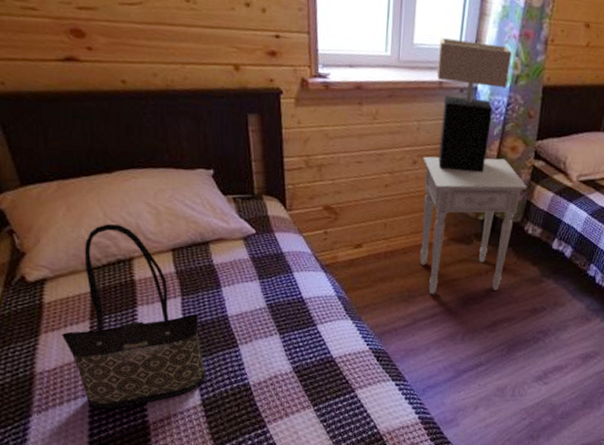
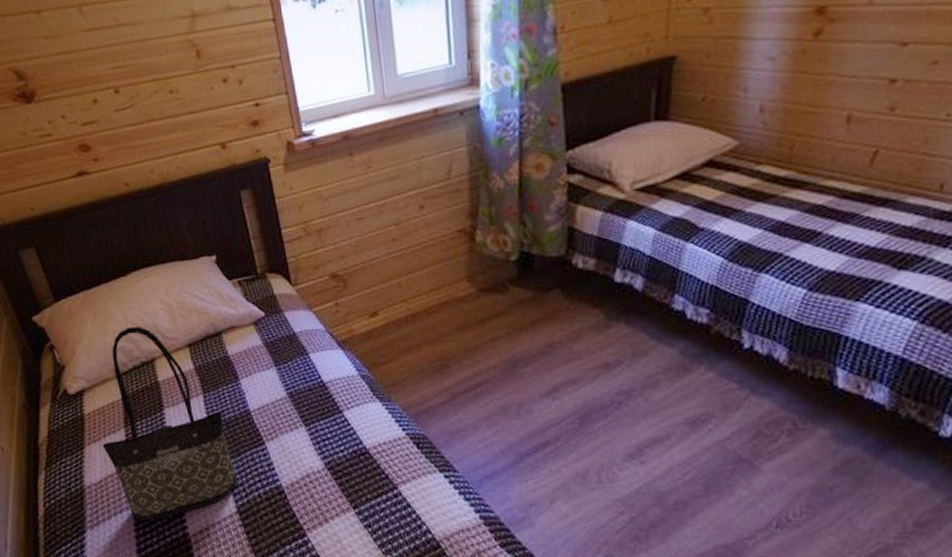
nightstand: present [420,156,528,295] -> none [430,181,567,361]
table lamp: present [436,38,512,172] -> none [425,49,516,209]

